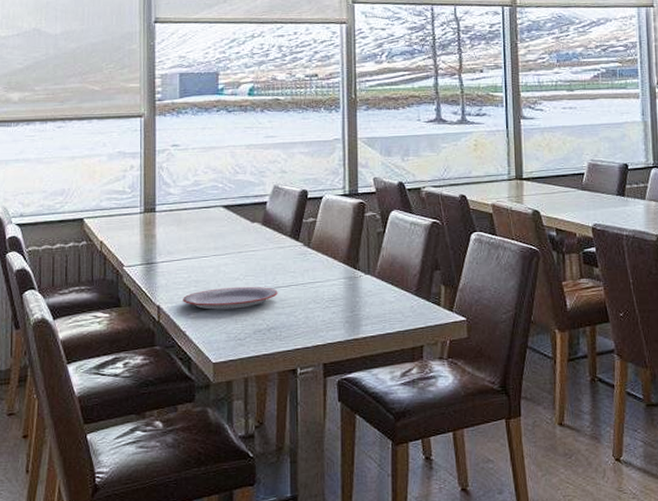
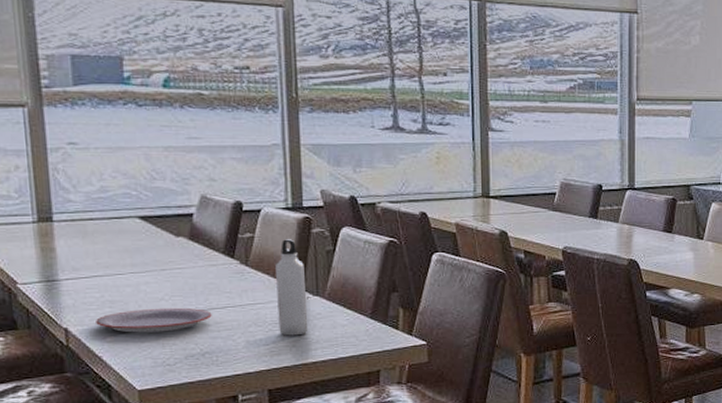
water bottle: none [333,222,360,312] -> present [276,239,309,336]

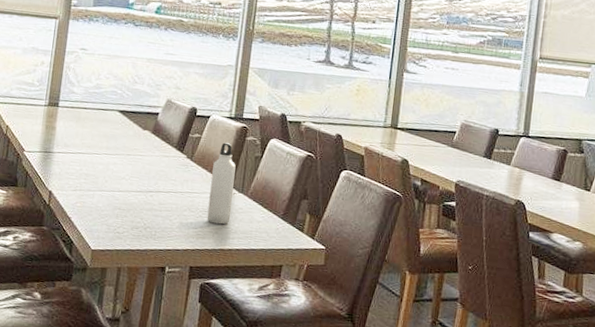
plate: present [96,307,212,333] -> none [72,183,158,205]

